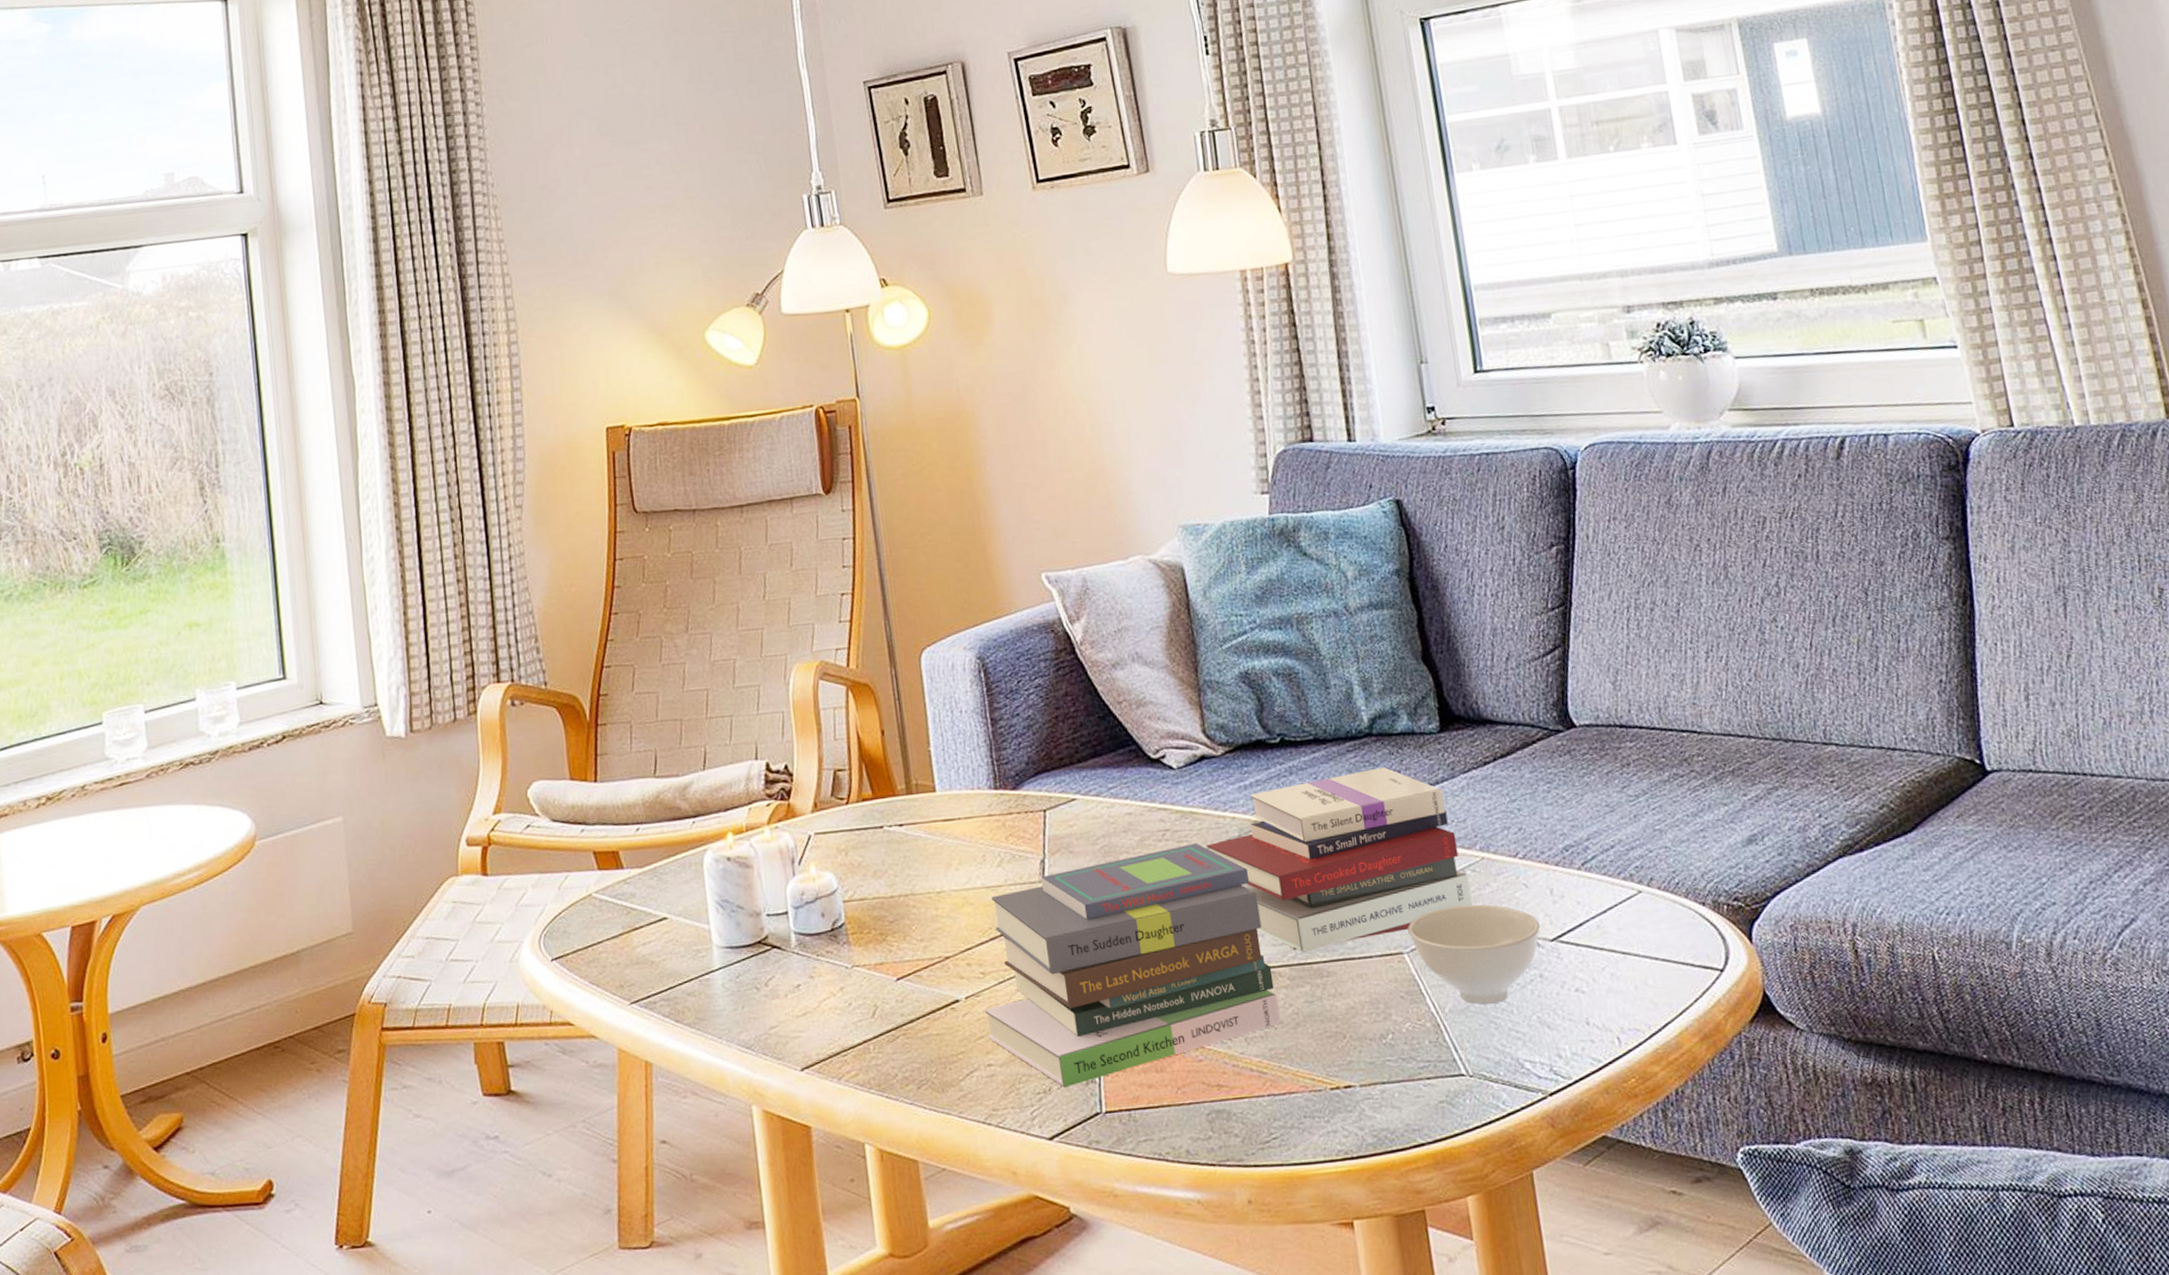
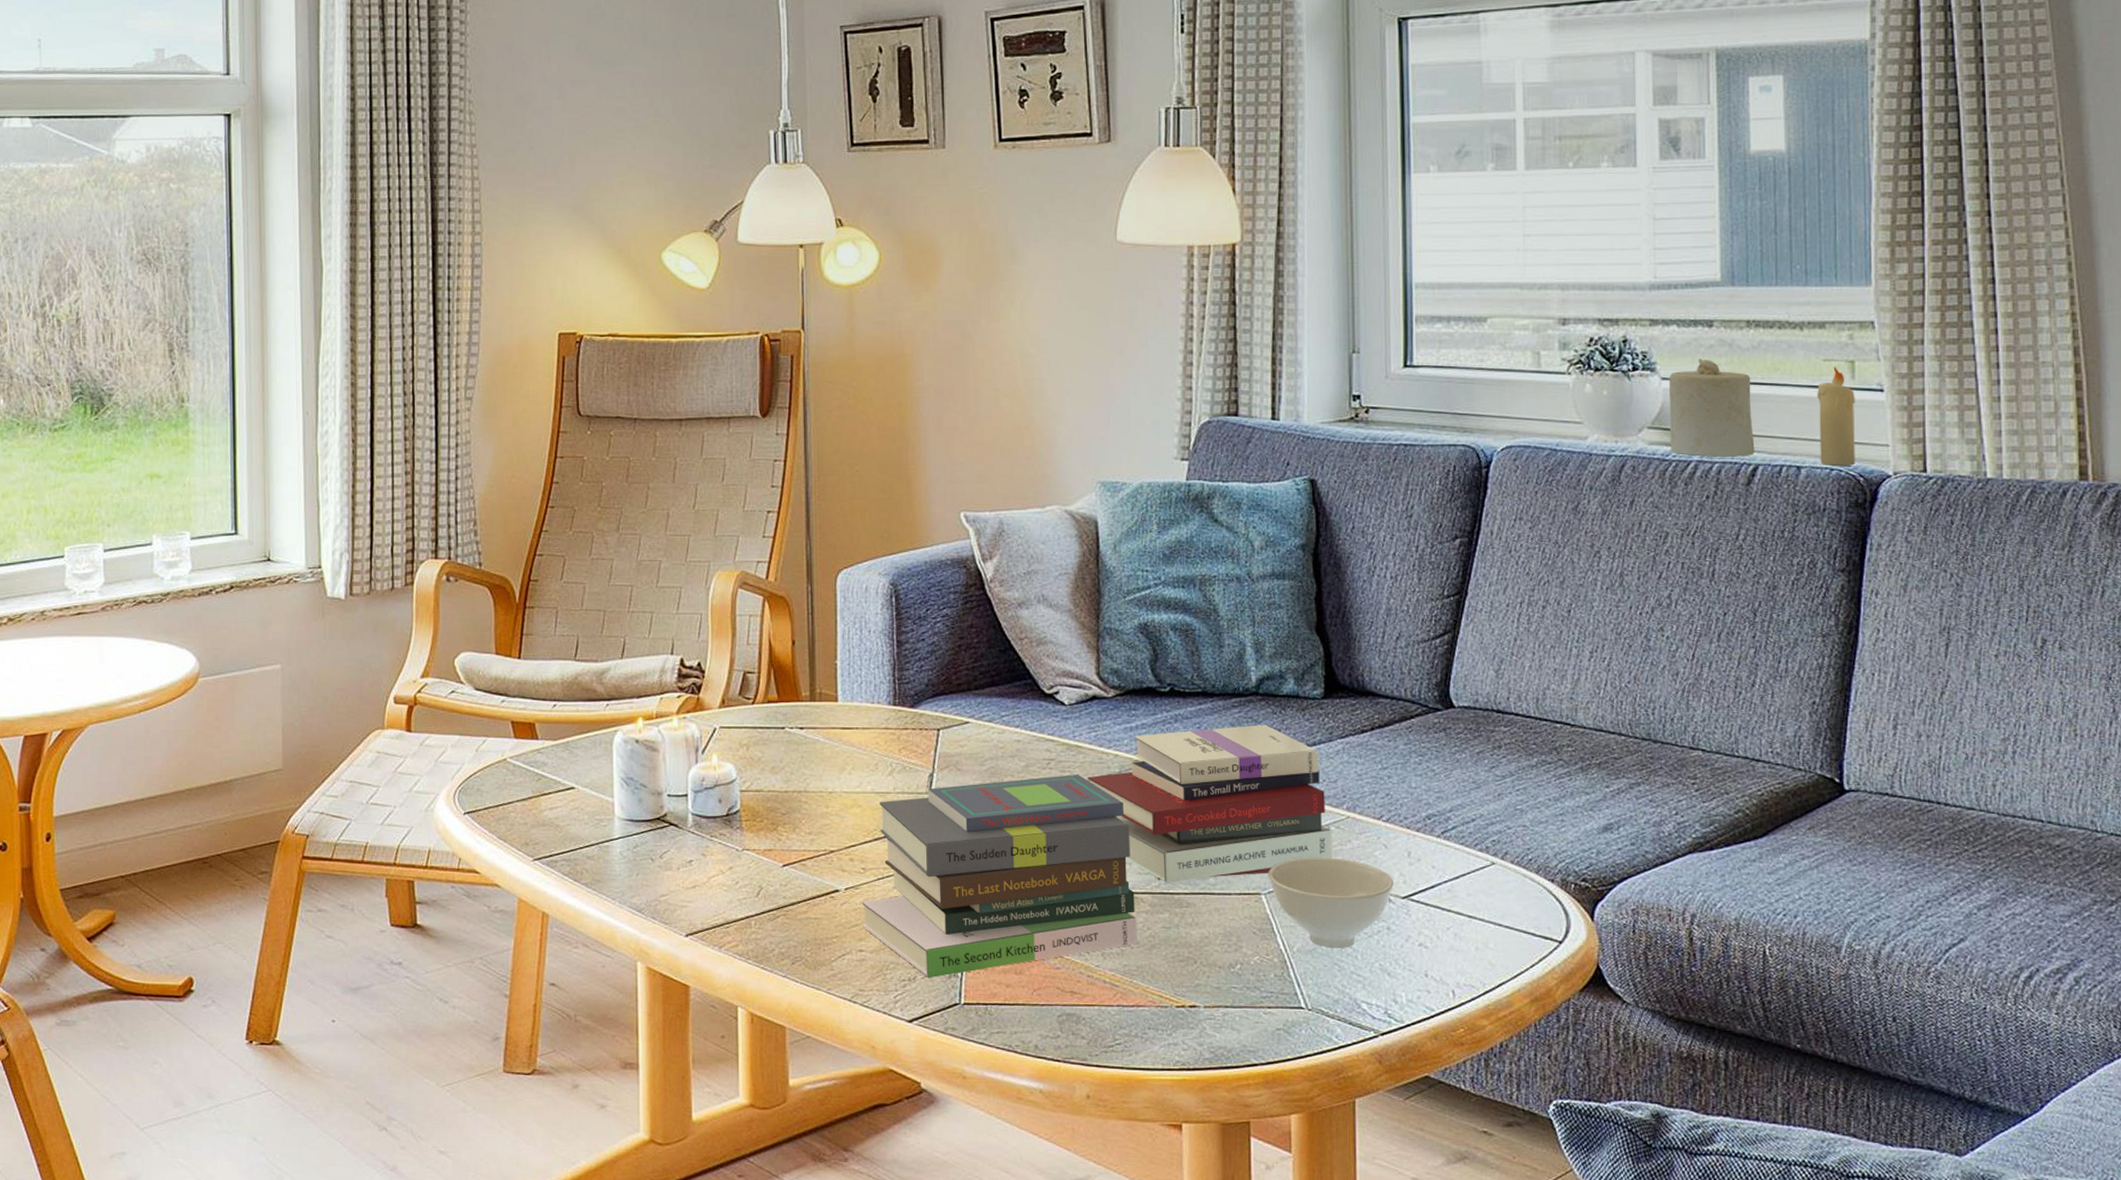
candle: none [1742,333,1840,435] -> present [1668,358,1755,457]
candle: none [1891,327,1942,430] -> present [1817,366,1855,466]

